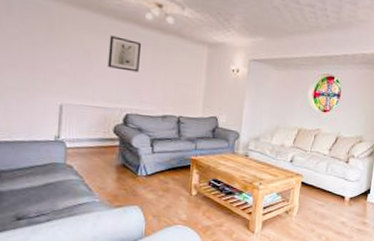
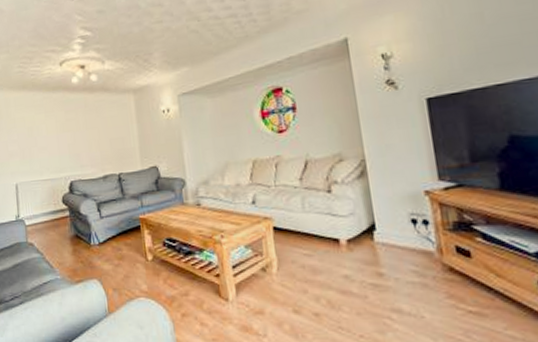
wall art: present [108,35,142,72] -> none [45,107,75,139]

